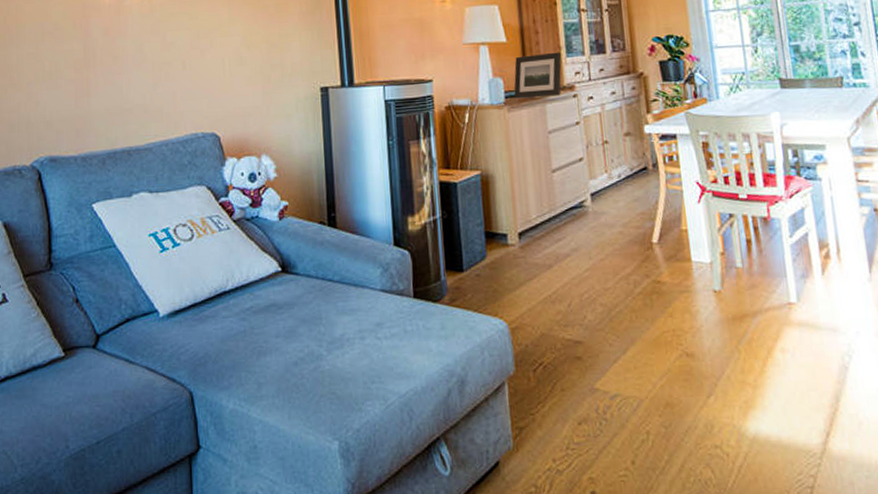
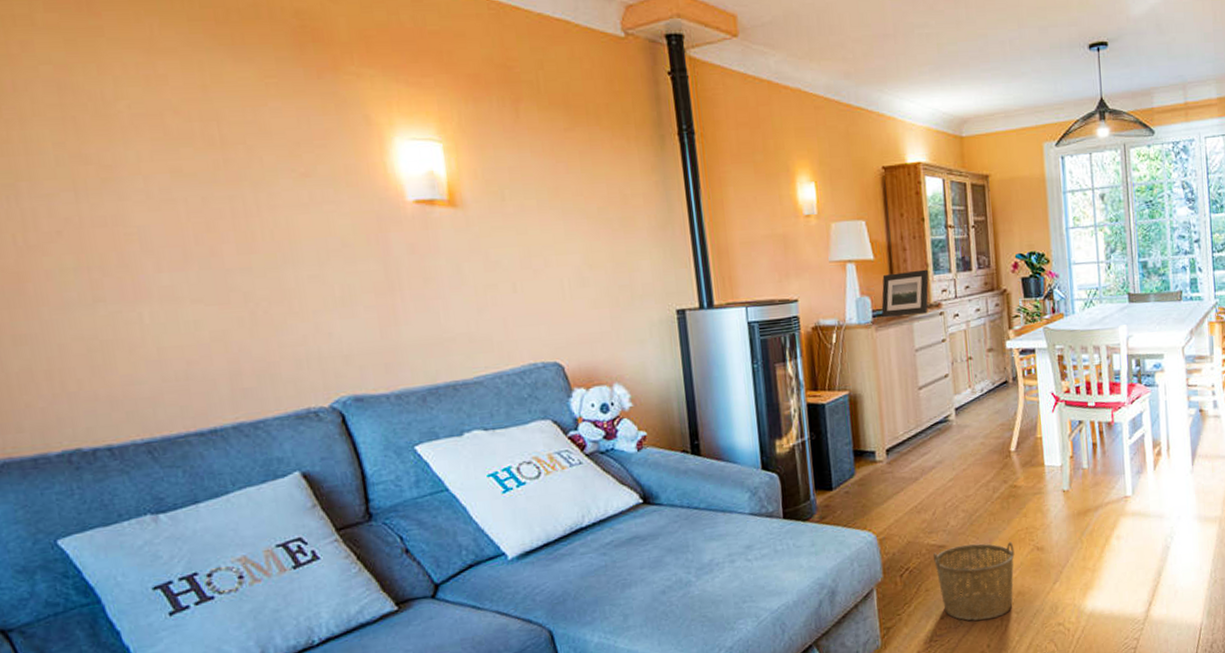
basket: none [568,342,661,432] -> present [933,542,1015,621]

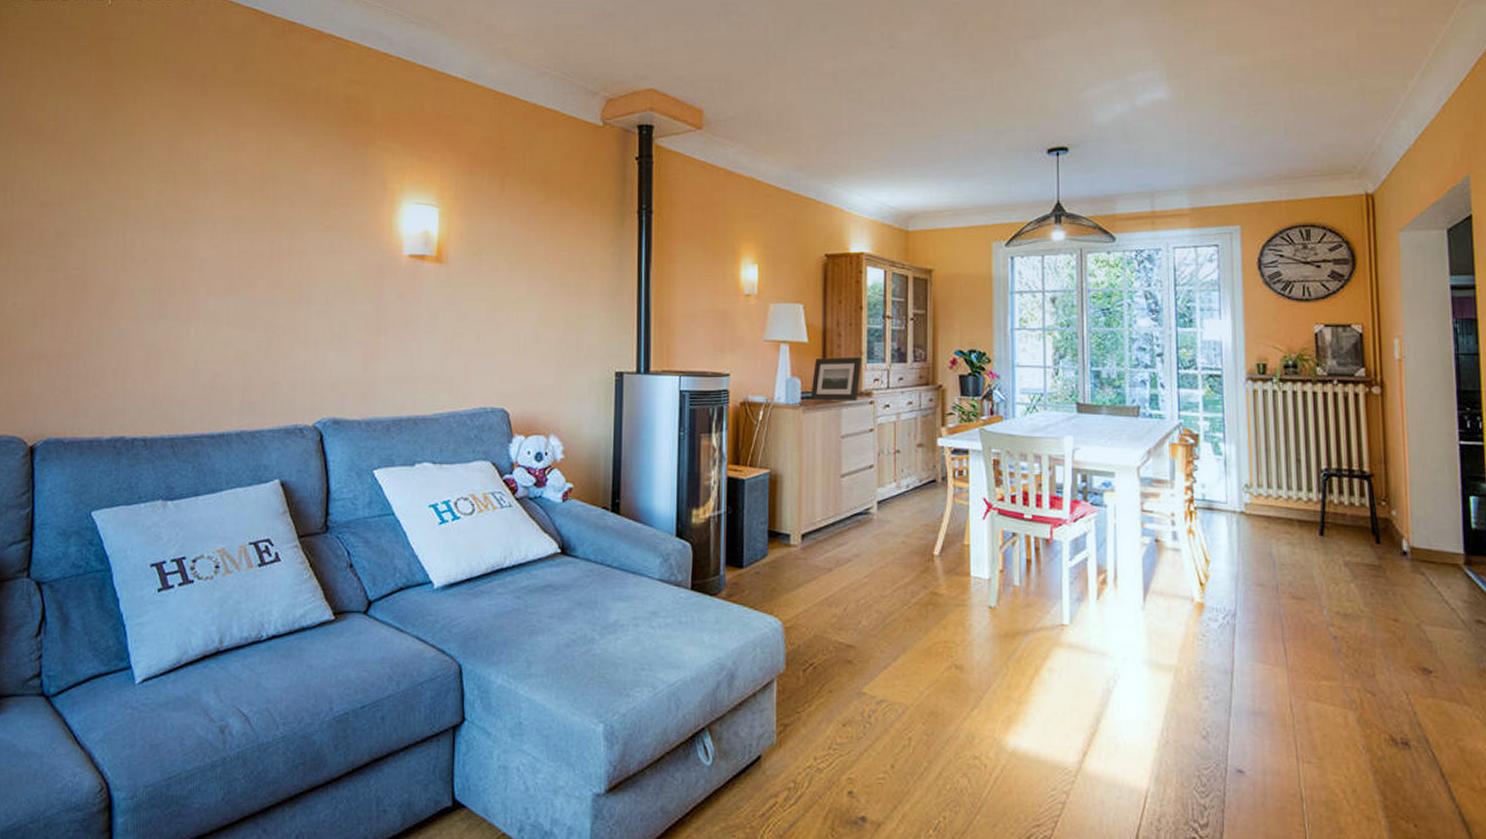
basket: present [933,542,1015,621] -> none [840,648,930,737]

